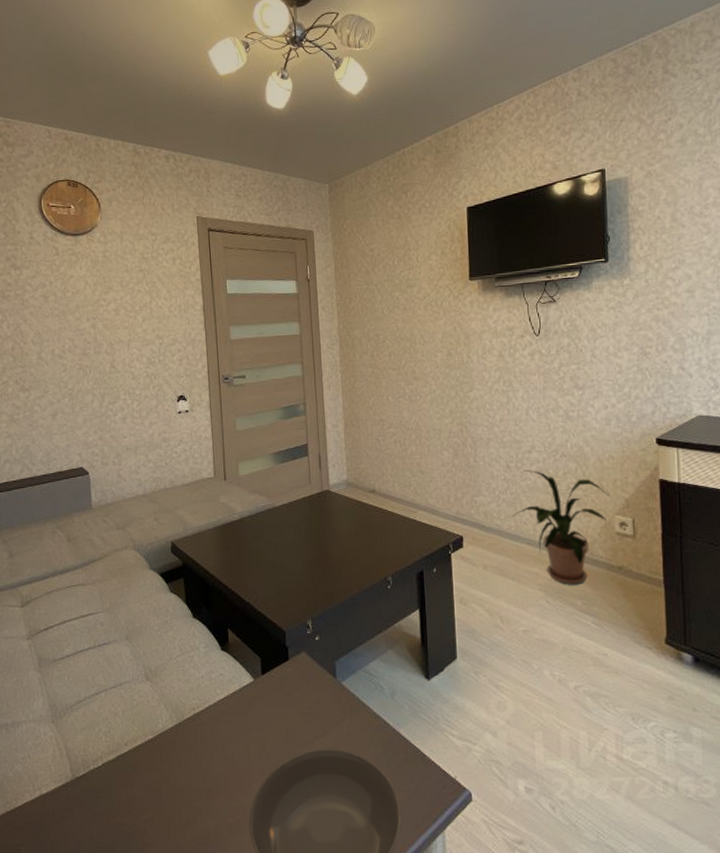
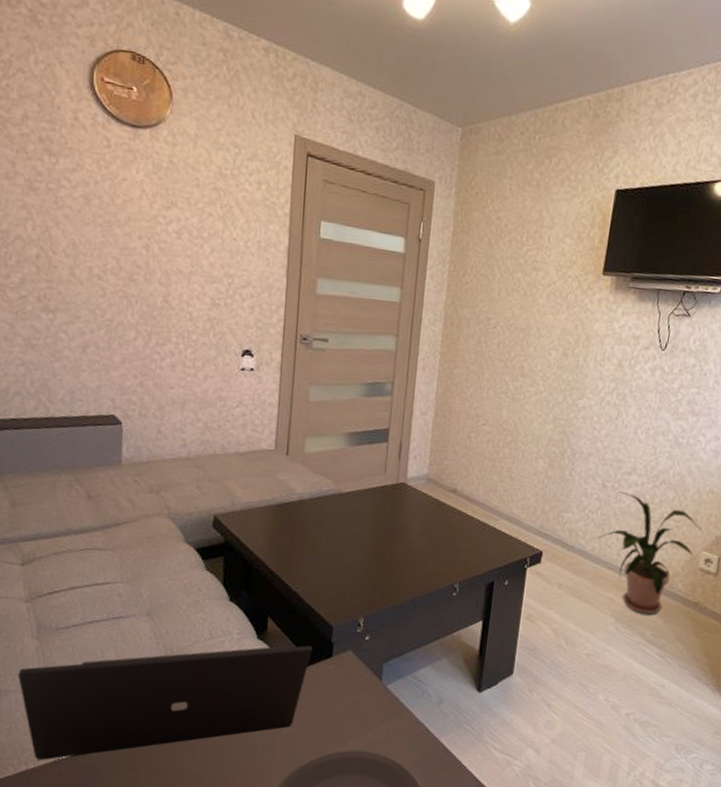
laptop: none [26,652,270,786] -> present [18,645,313,761]

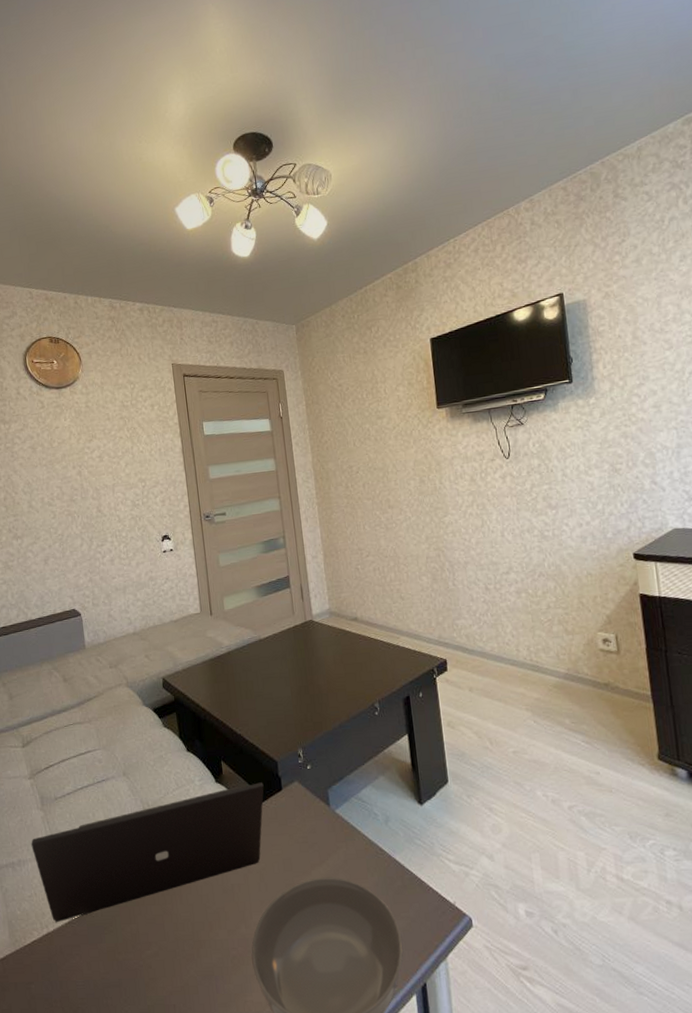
house plant: present [598,491,702,615] -> none [494,590,591,704]

